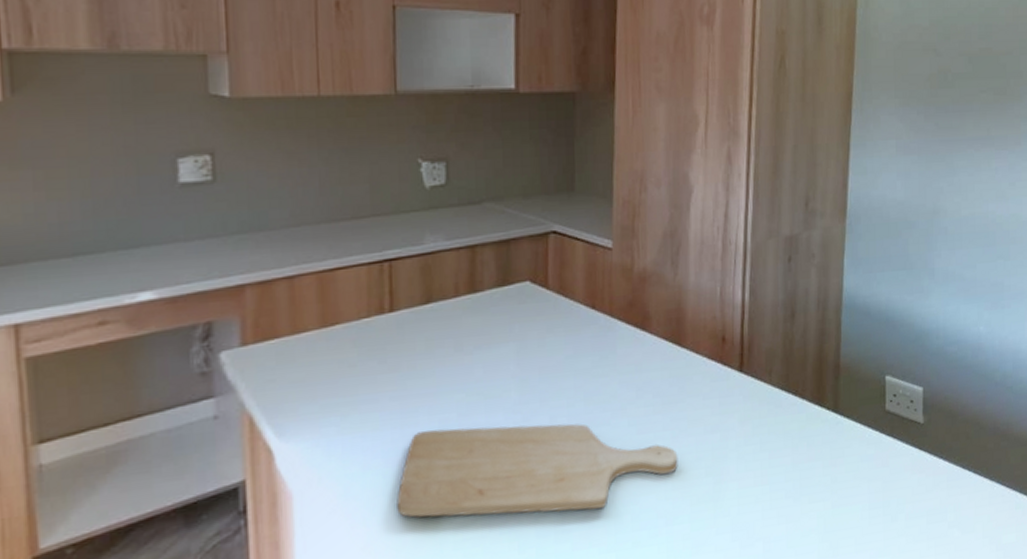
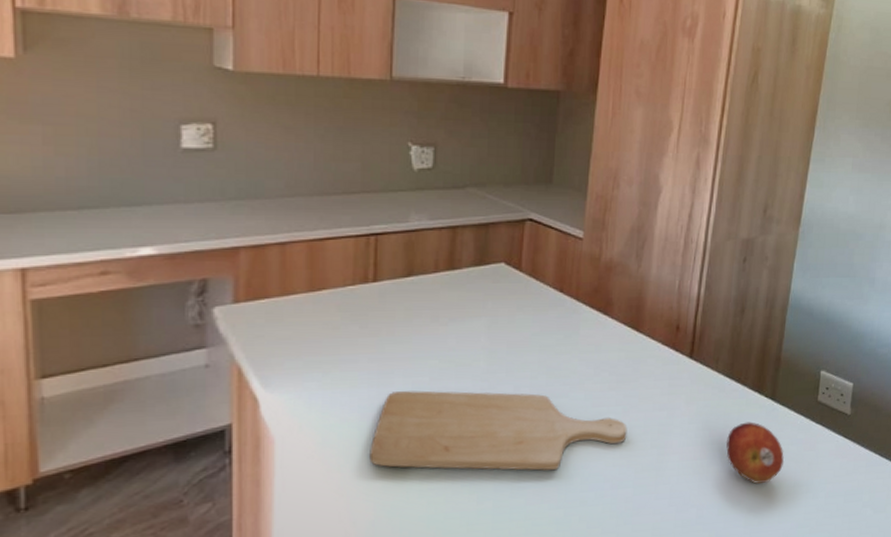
fruit: none [789,439,856,509] -> present [726,422,785,484]

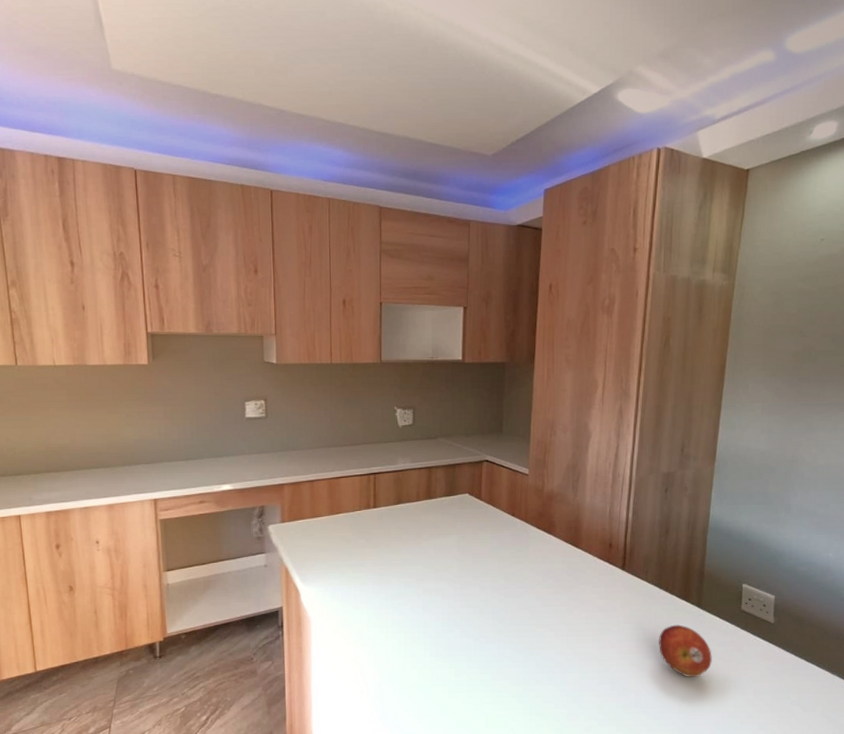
chopping board: present [369,390,628,471] -> none [375,588,572,654]

